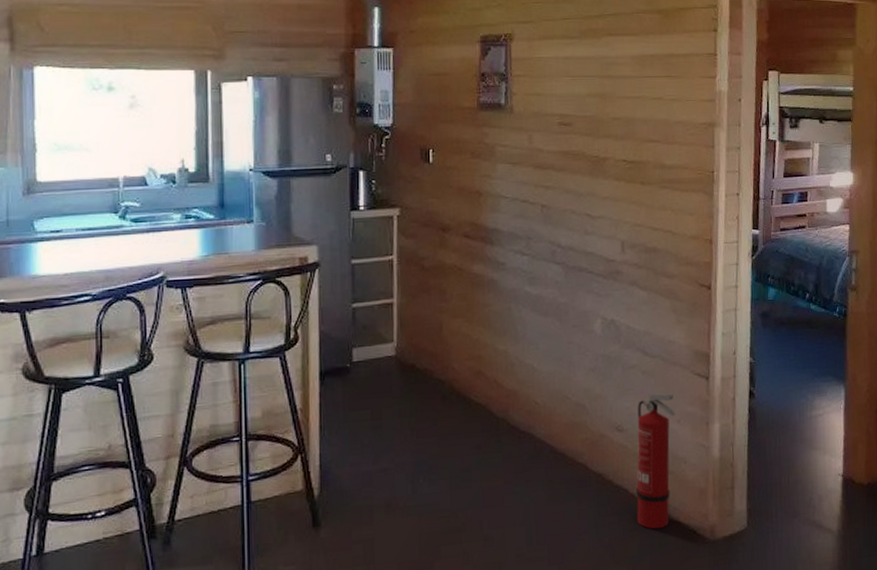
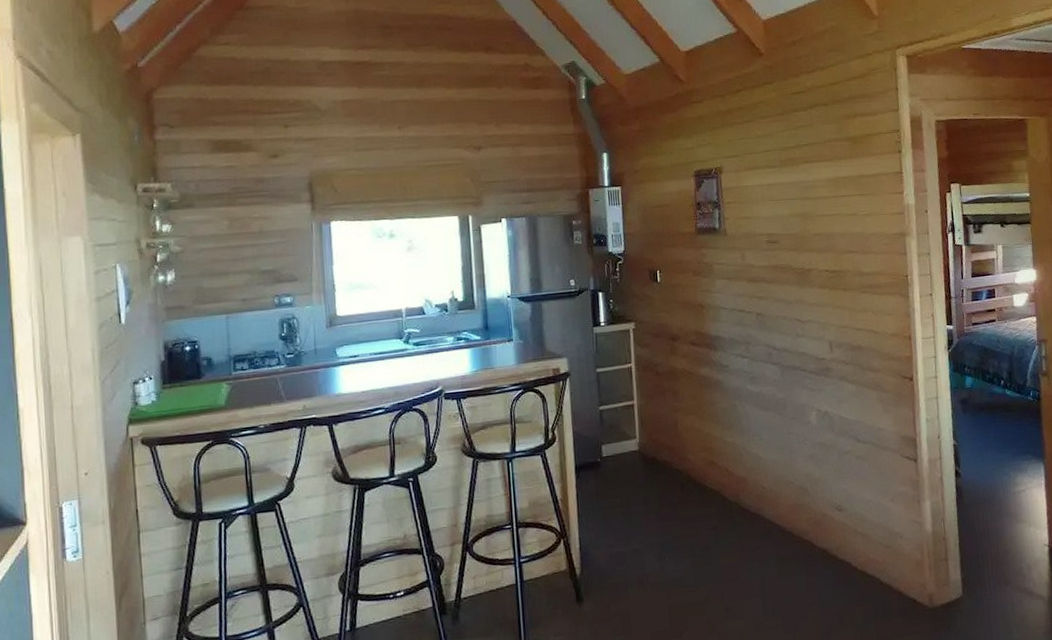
fire extinguisher: present [636,393,675,530] -> none [854,475,890,599]

